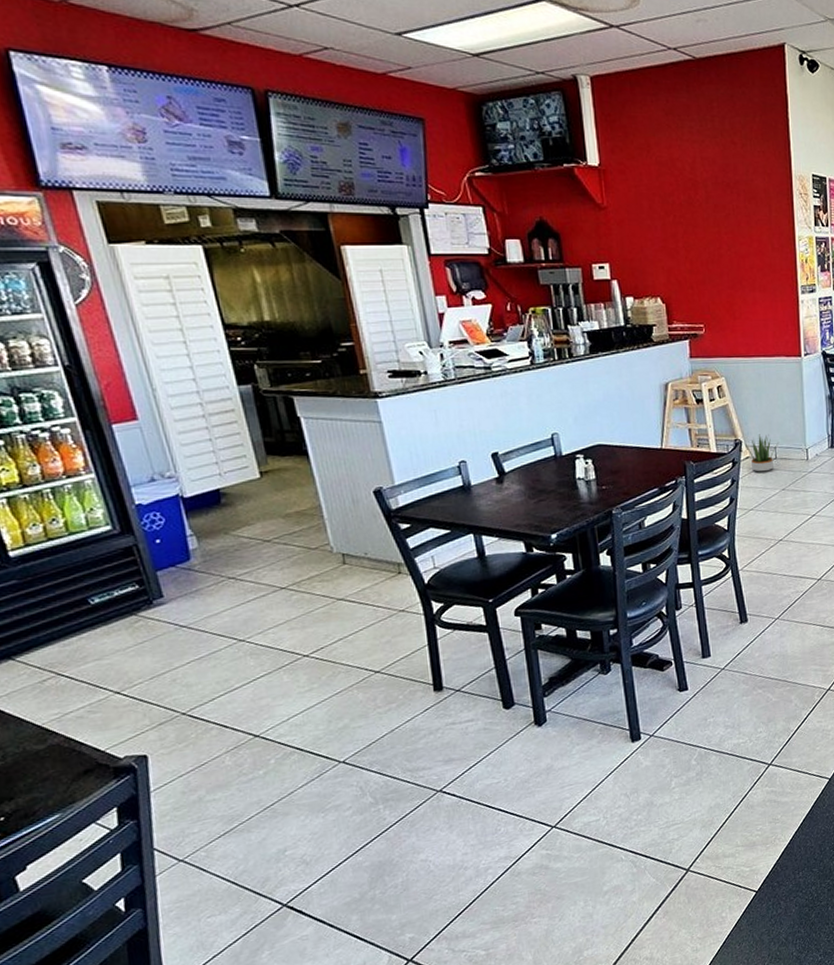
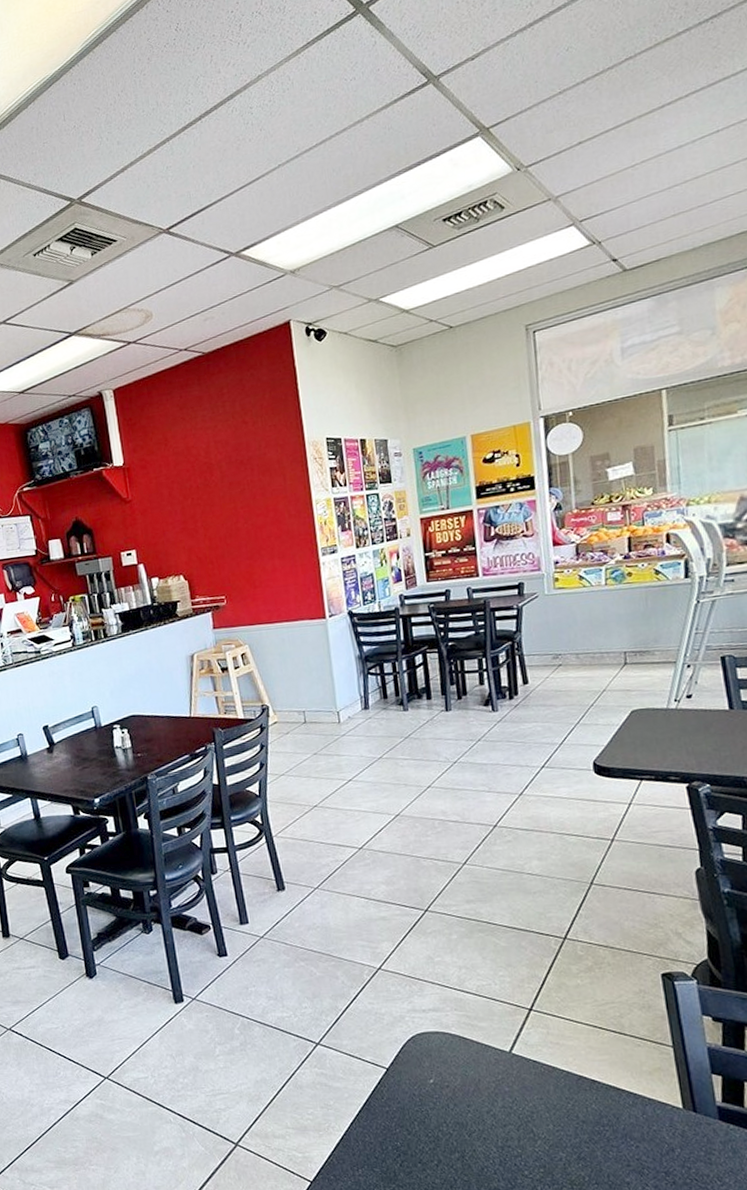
potted plant: present [743,434,780,473] -> none [270,698,308,738]

